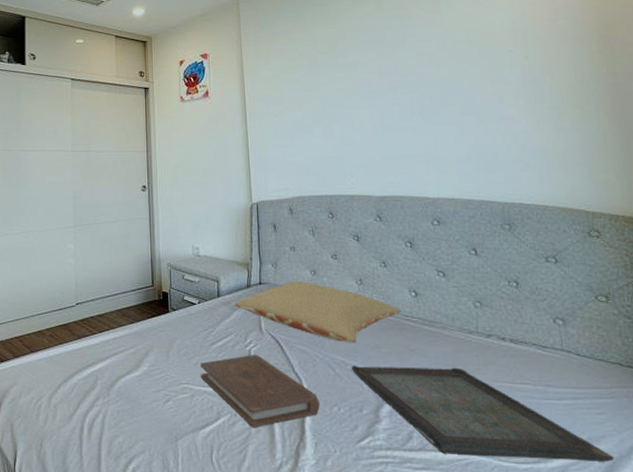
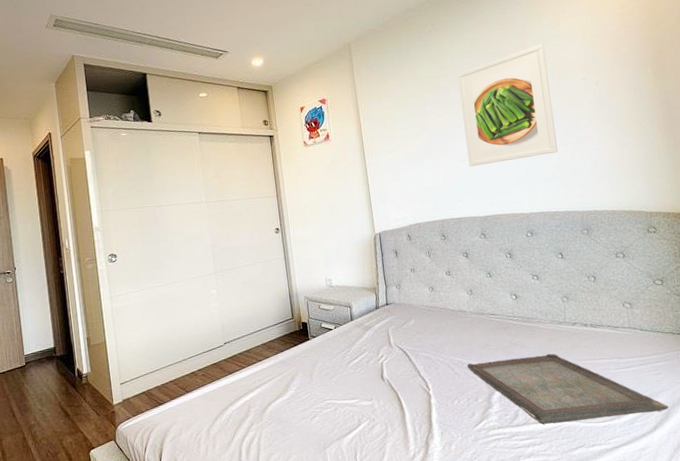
book: present [200,354,320,428] -> none [340,365,443,428]
pillow: present [234,280,401,343] -> none [366,297,505,346]
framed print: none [357,10,475,139] -> present [457,44,558,167]

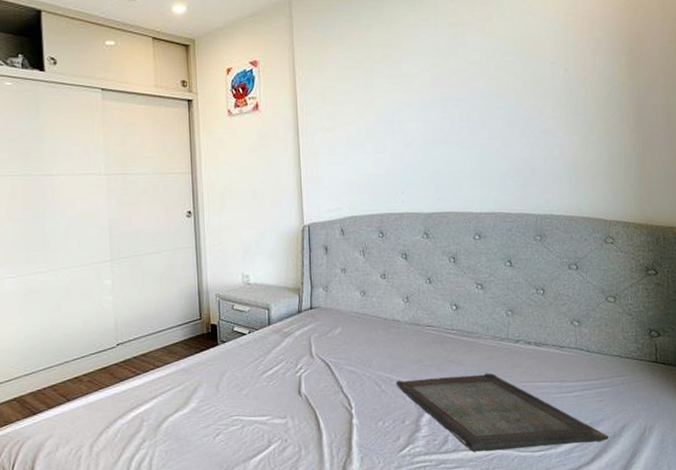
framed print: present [457,44,558,167] -> none [412,18,516,154]

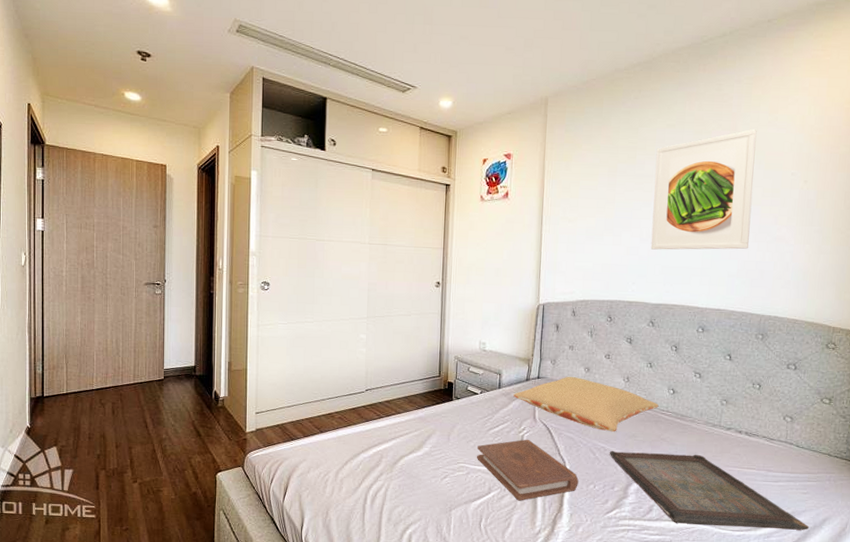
book: none [251,379,366,451] -> present [477,439,579,501]
pillow: none [285,302,443,360] -> present [513,376,659,432]
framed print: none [412,18,516,154] -> present [650,129,757,250]

